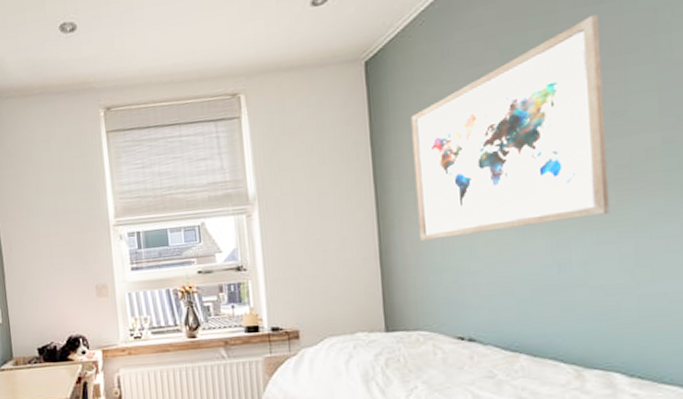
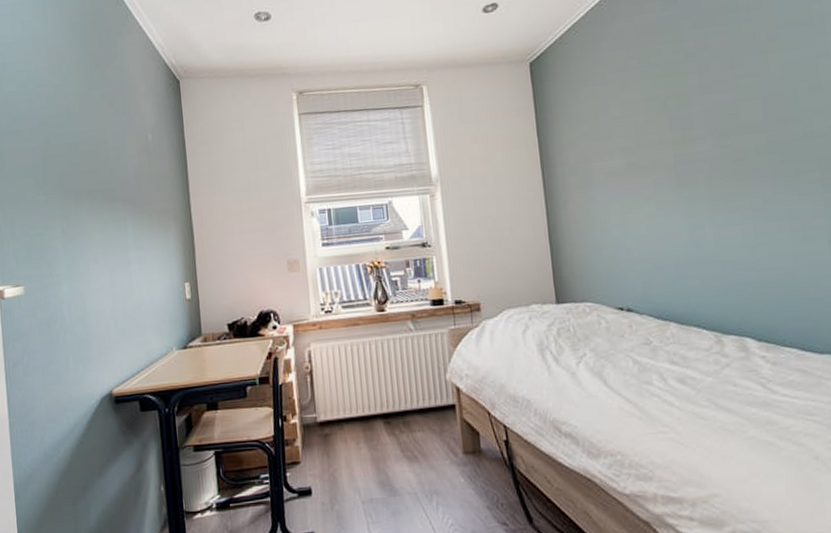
wall art: present [410,14,610,241] -> none [569,35,733,221]

